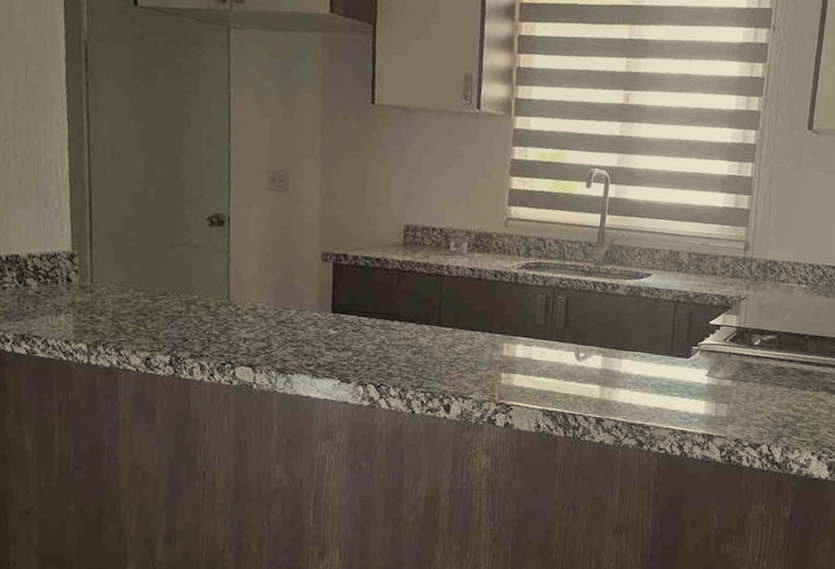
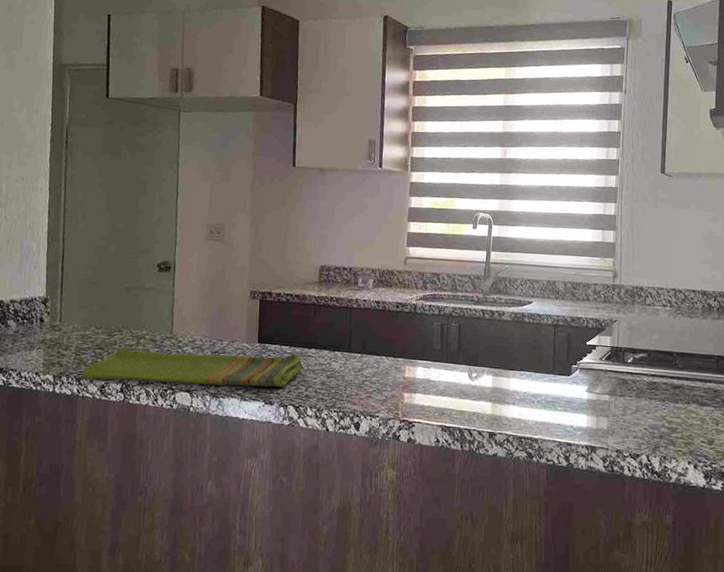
dish towel: none [120,315,384,364] -> present [81,348,302,388]

